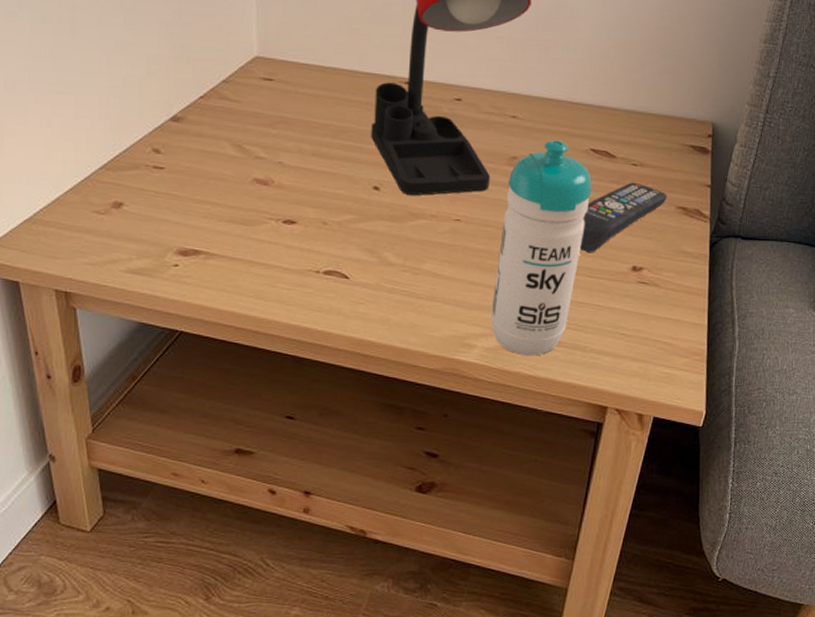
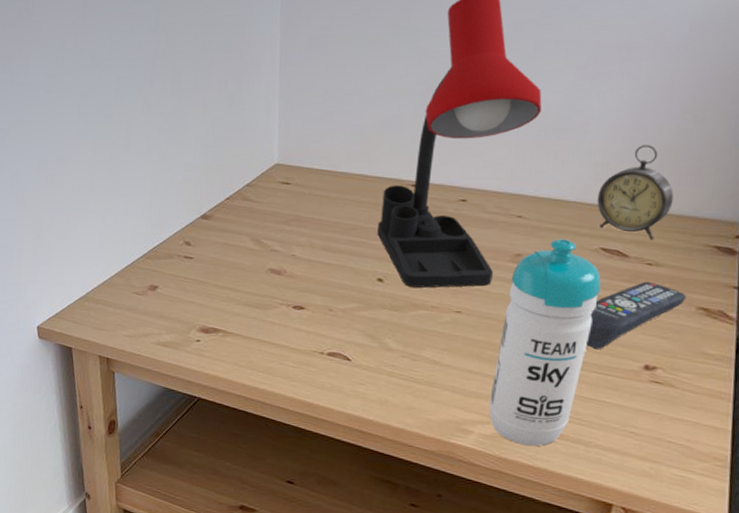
alarm clock: none [586,42,654,140] -> present [597,145,674,240]

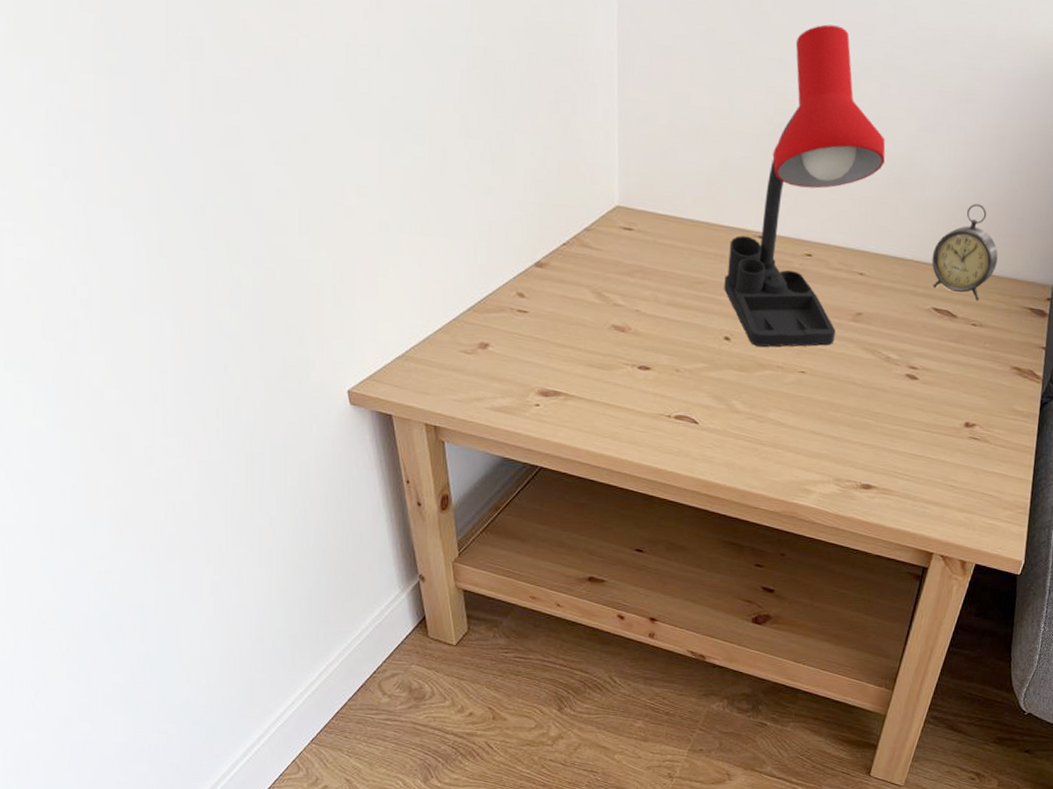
water bottle: present [489,239,601,447] -> none [829,298,932,503]
remote control: present [586,281,686,350] -> none [917,341,1003,409]

